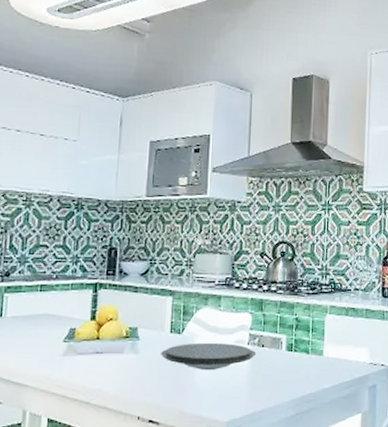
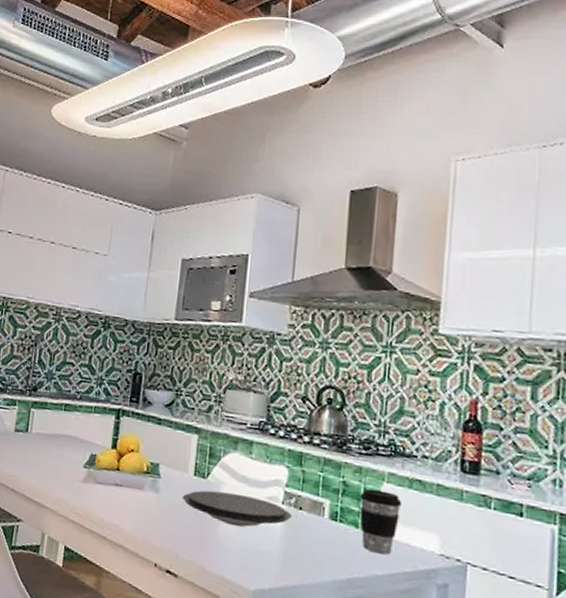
coffee cup: none [309,321,341,371] -> present [359,488,402,555]

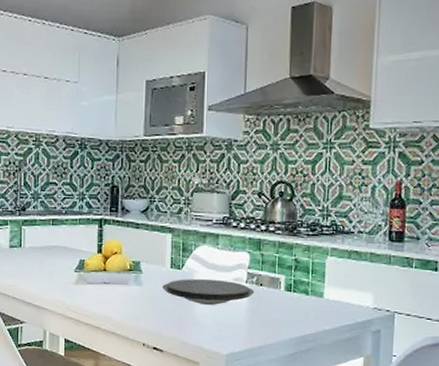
coffee cup: present [359,488,402,555] -> none [309,262,343,313]

